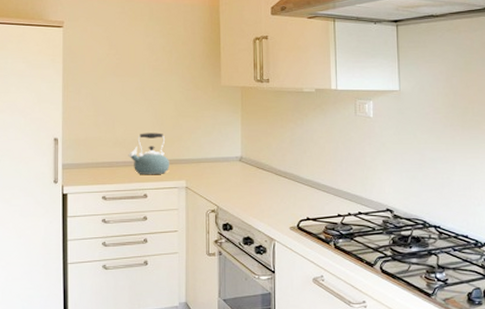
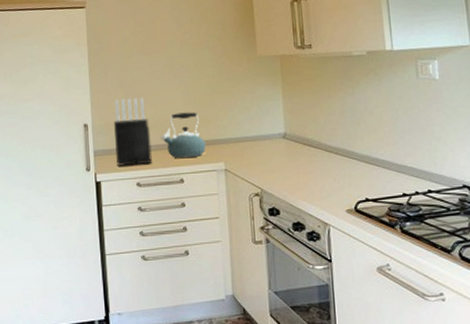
knife block: none [84,116,118,180] -> present [114,98,152,166]

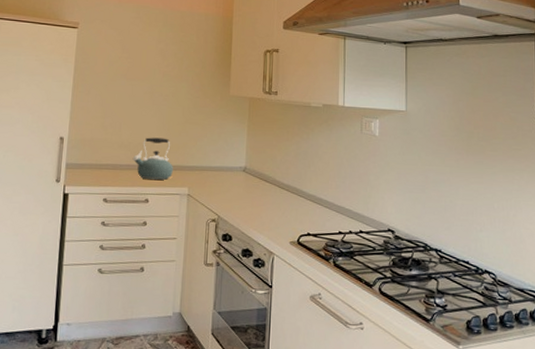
knife block: present [114,98,152,166] -> none [87,117,124,182]

